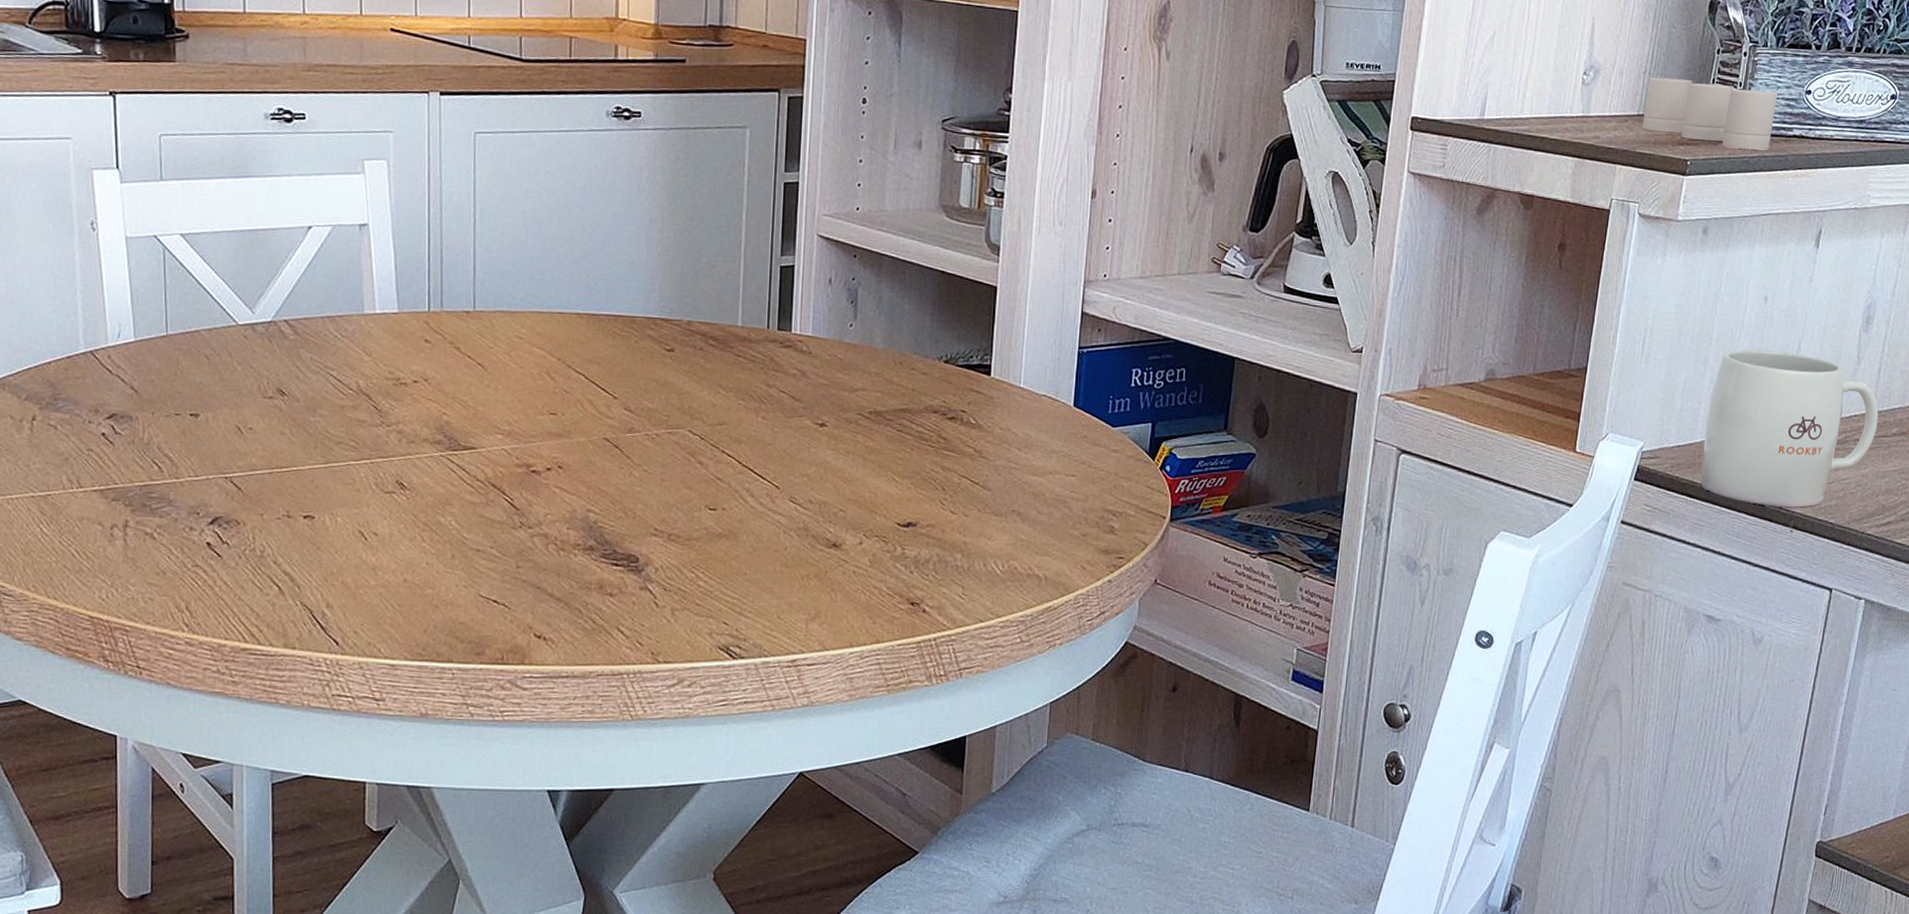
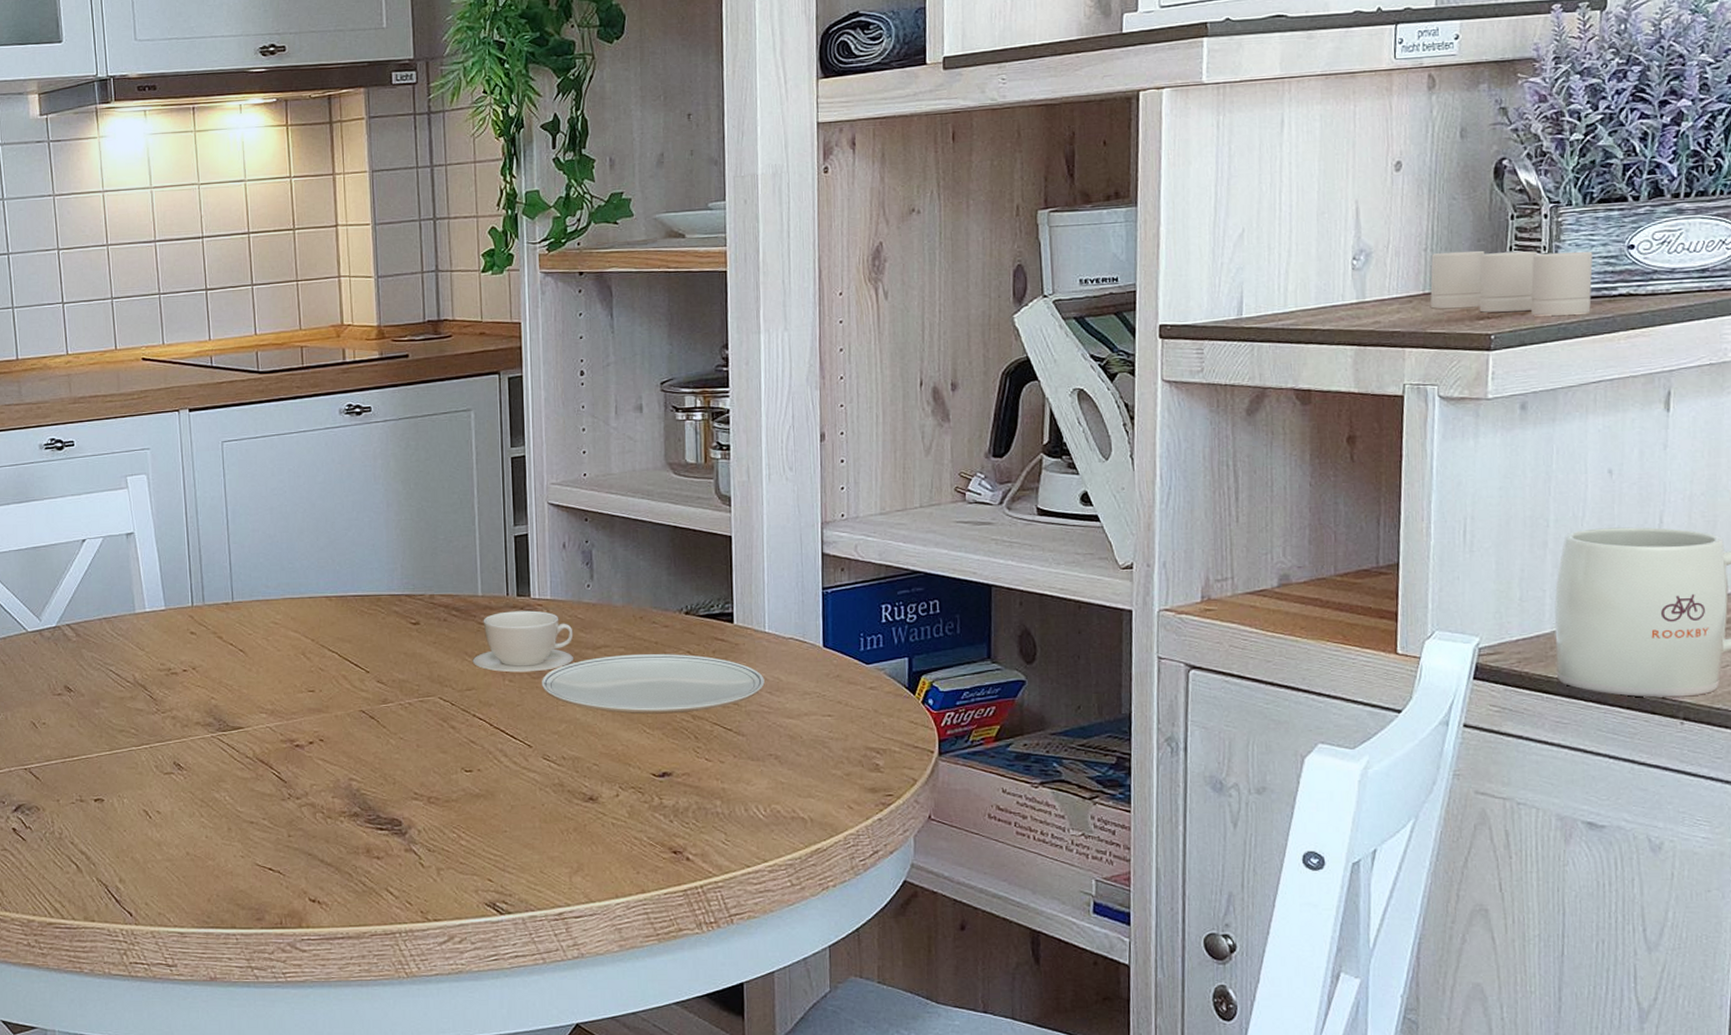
teacup: none [726,345,832,411] -> present [472,610,574,673]
plate: none [794,399,1015,464] -> present [541,653,765,714]

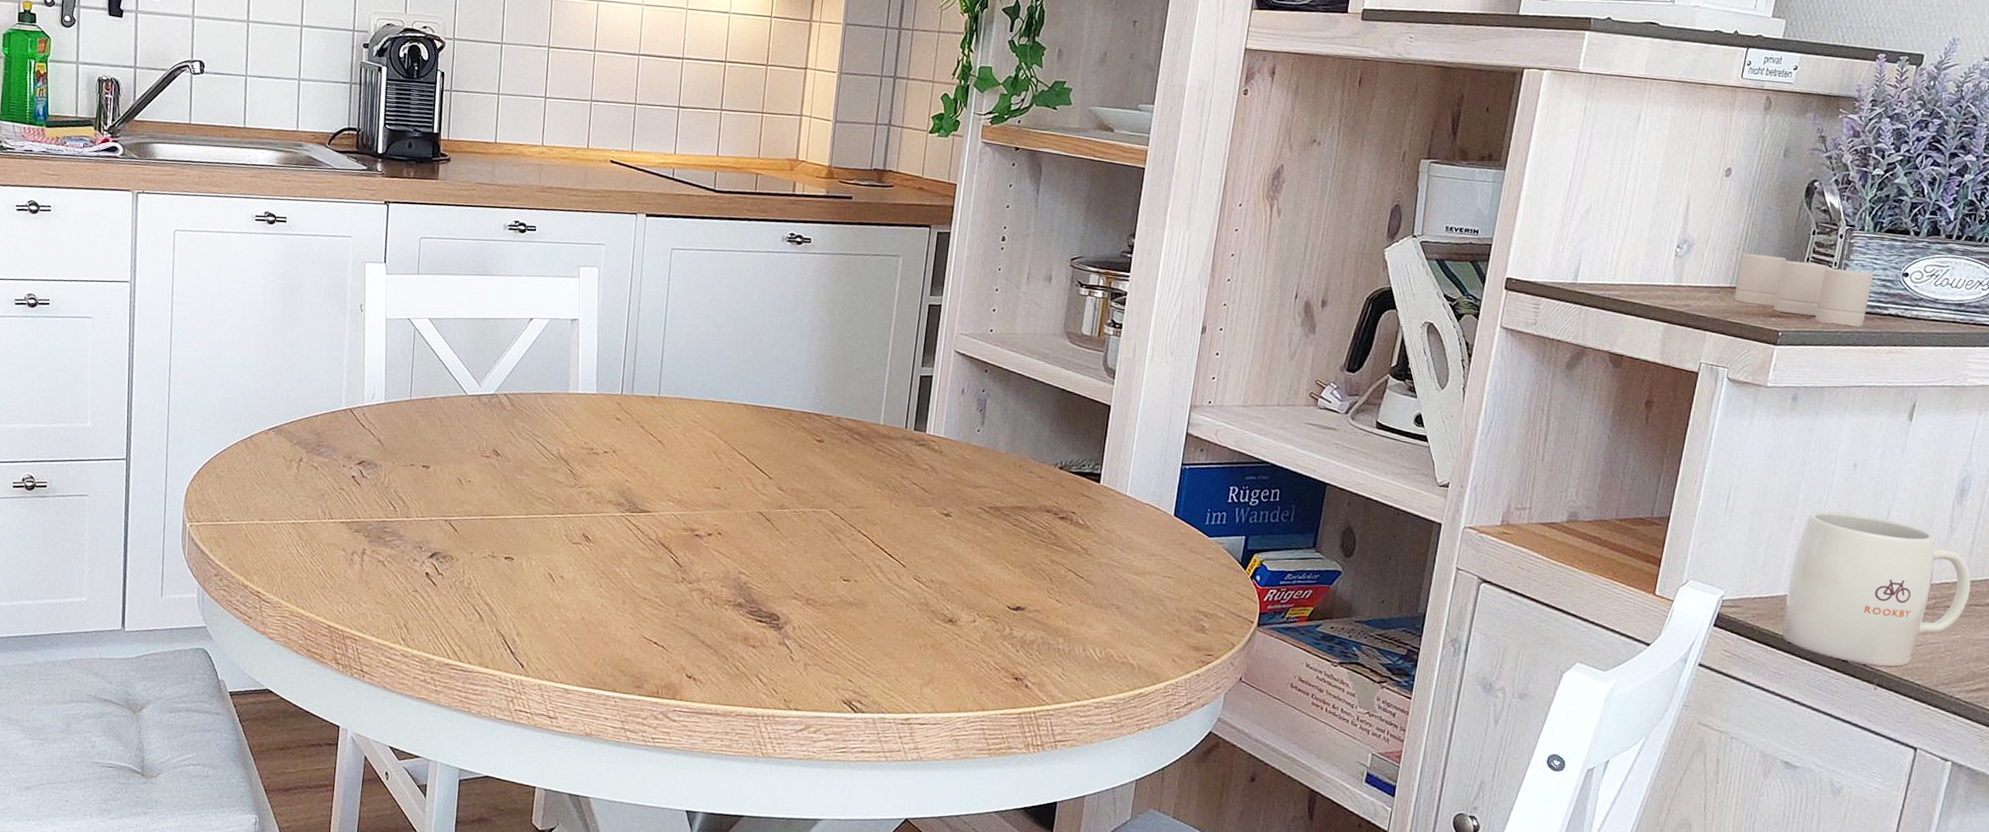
teacup: present [472,610,574,673] -> none [865,442,959,501]
plate: present [541,653,765,714] -> none [923,496,1119,557]

